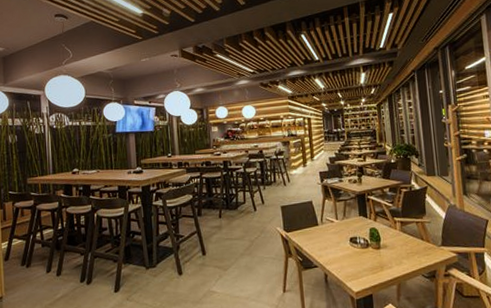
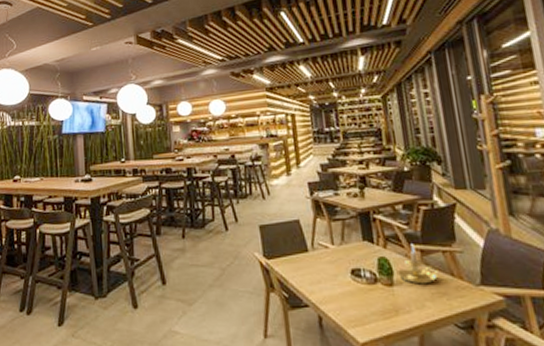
candle holder: none [383,217,414,247] -> present [396,244,440,285]

